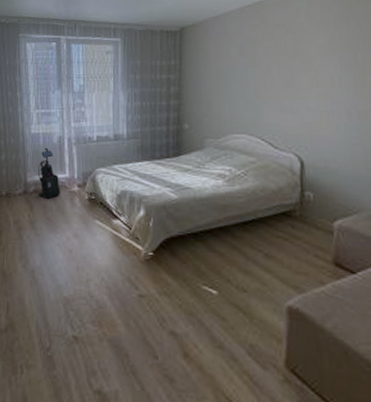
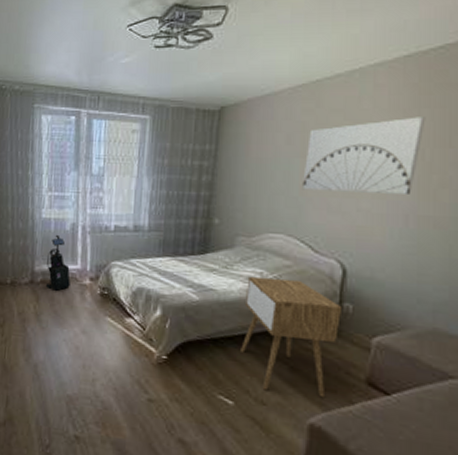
nightstand: none [218,173,304,281] -> present [240,276,341,398]
wall art: none [257,27,354,95] -> present [302,117,426,194]

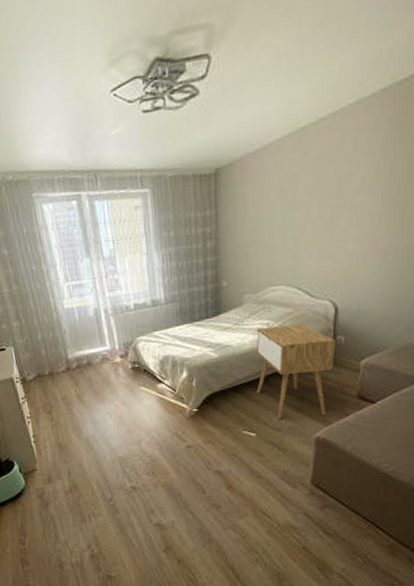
vacuum cleaner: present [47,234,71,291] -> none [77,321,104,373]
wall art: present [302,117,426,194] -> none [296,152,400,241]

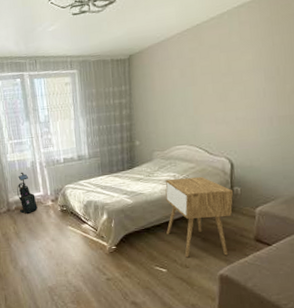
vacuum cleaner: none [77,321,104,373] -> present [17,172,38,214]

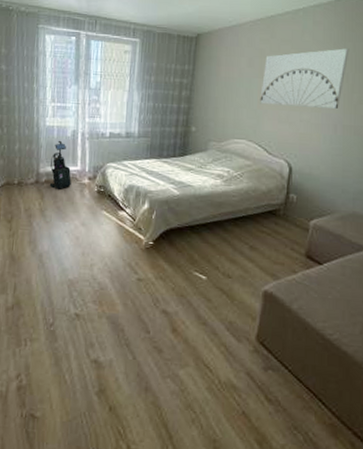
nightstand: present [165,176,233,258] -> none [212,174,288,270]
wall art: none [195,42,278,110] -> present [260,48,350,109]

